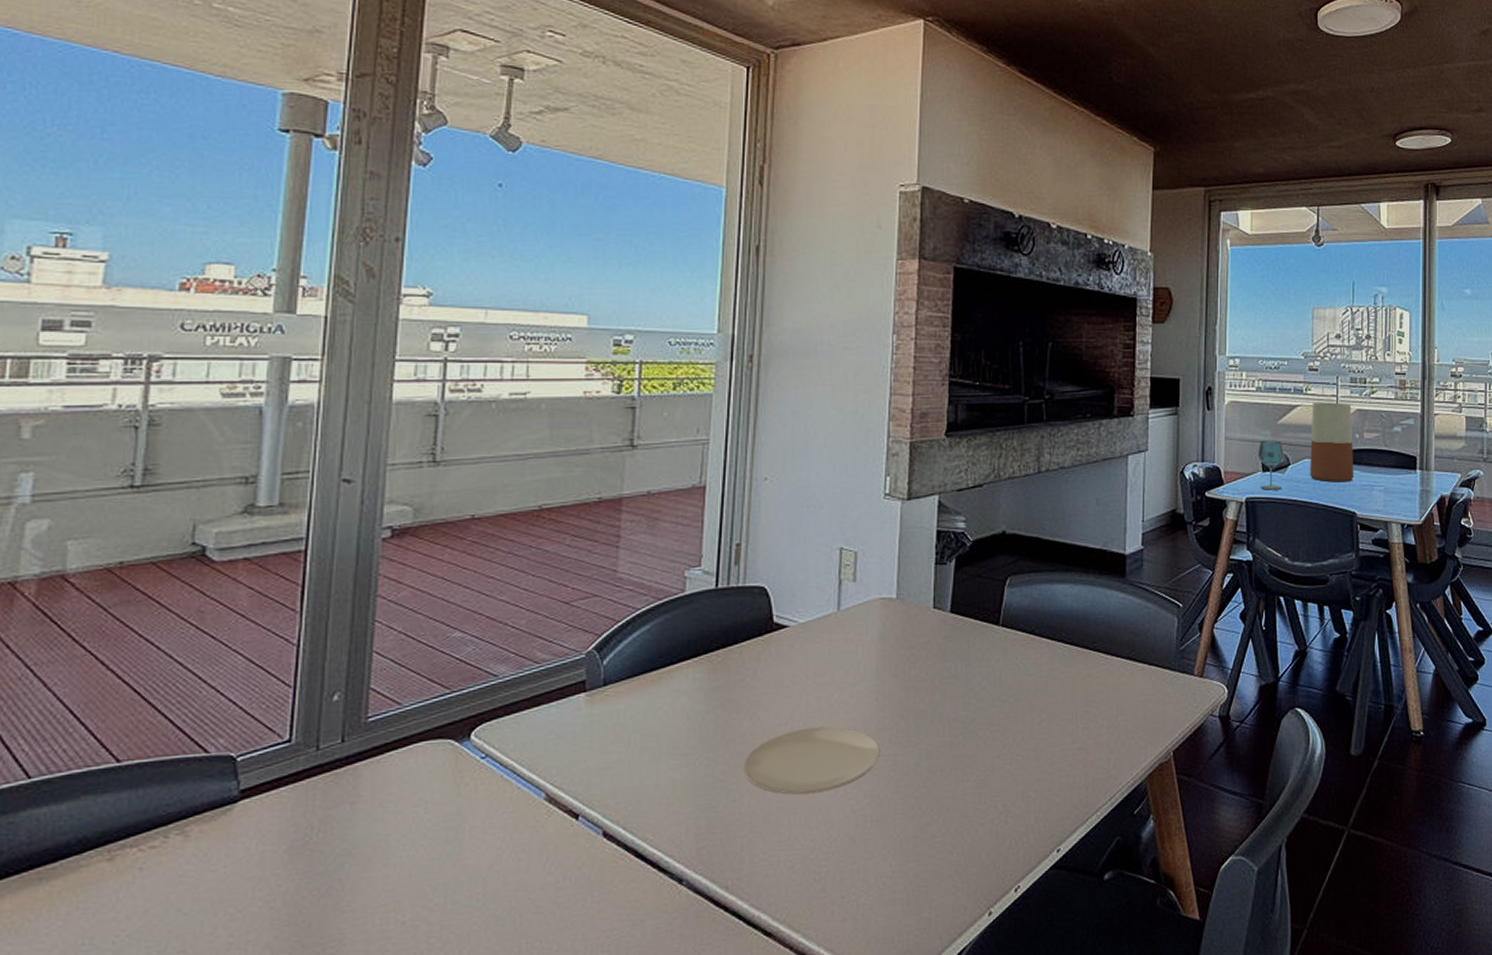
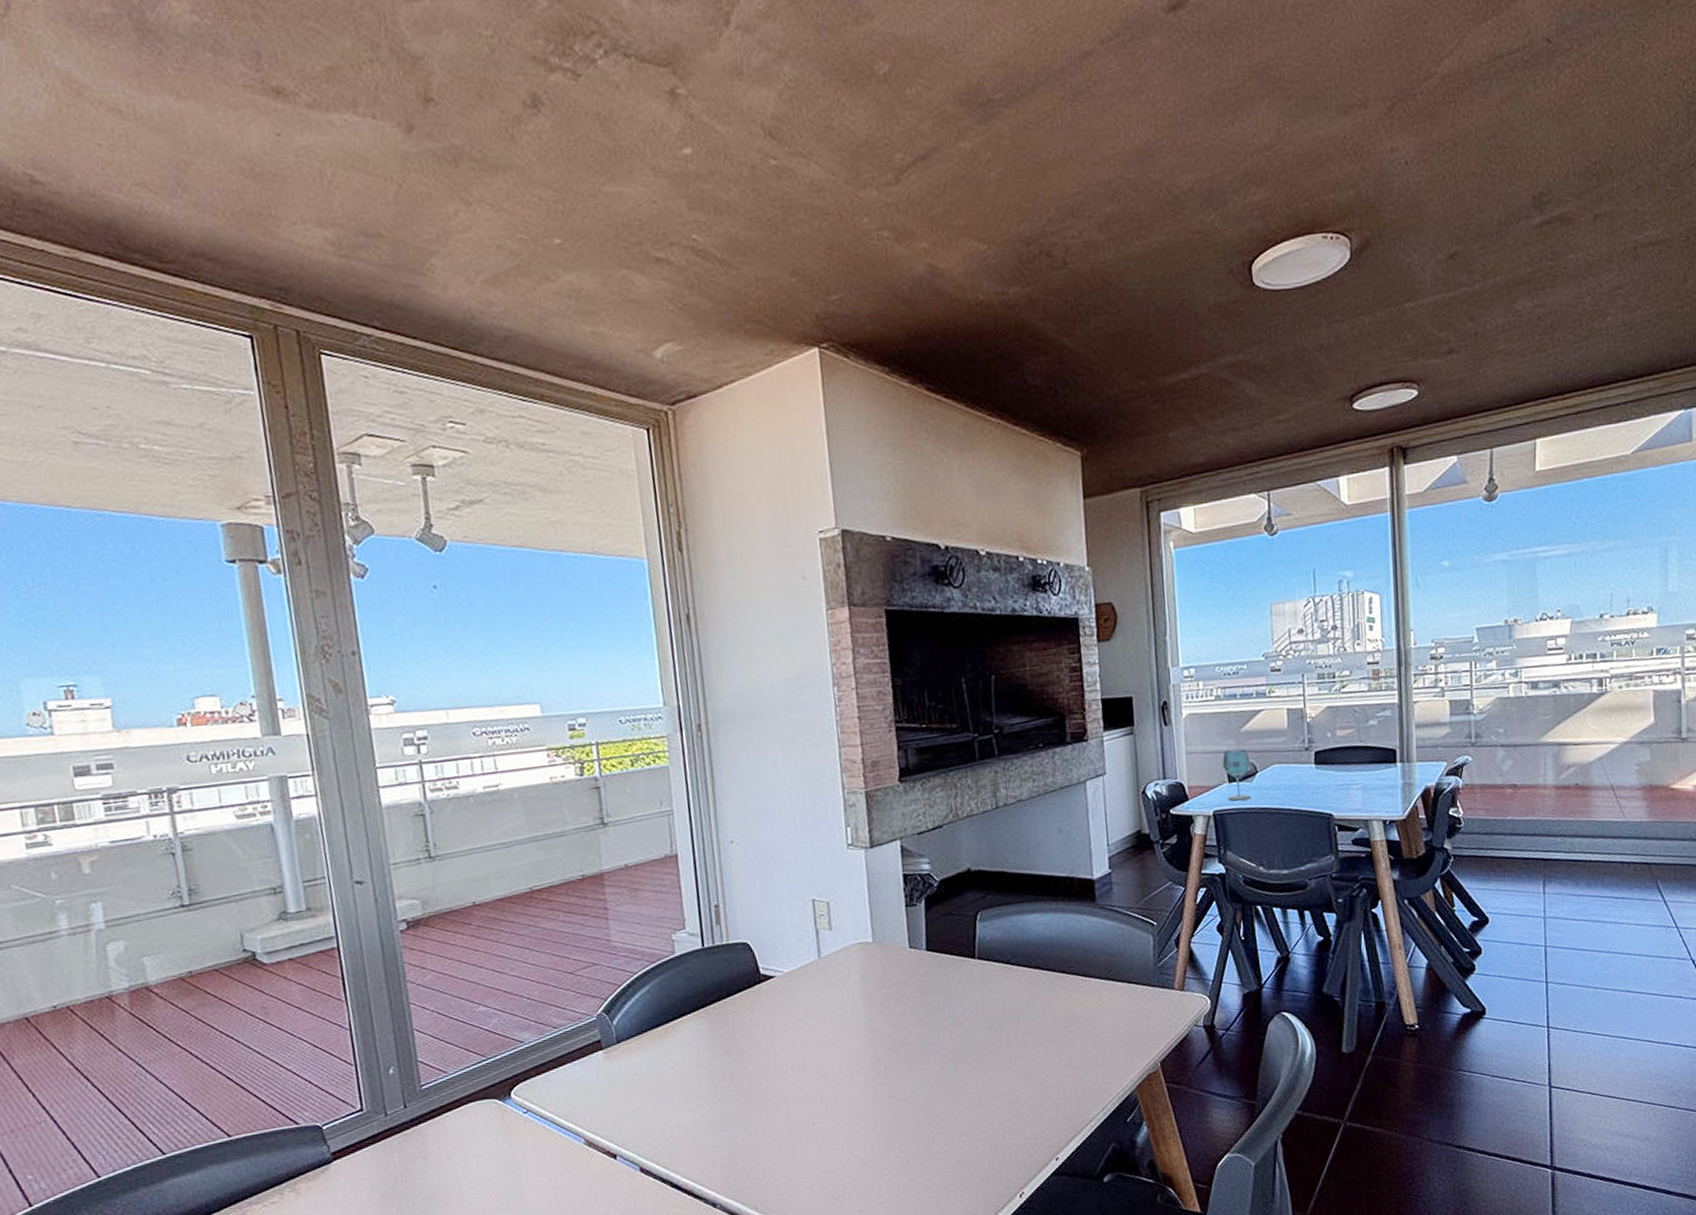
plate: present [743,726,880,795] -> none [753,1063,877,1126]
vase: present [1310,402,1354,483] -> none [1277,701,1329,786]

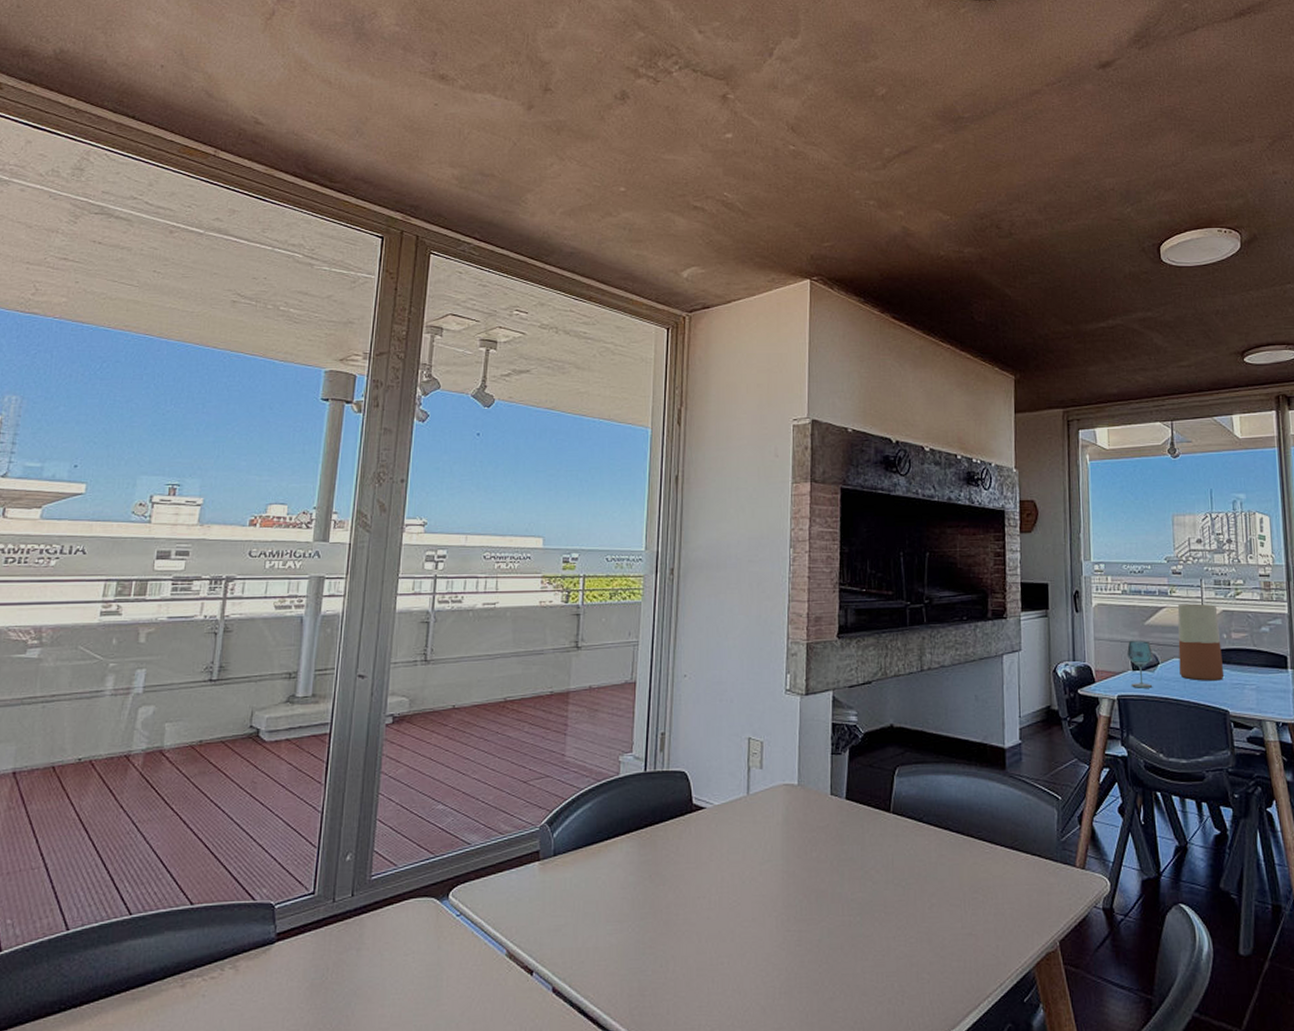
vase: none [1277,701,1329,786] -> present [1177,603,1225,681]

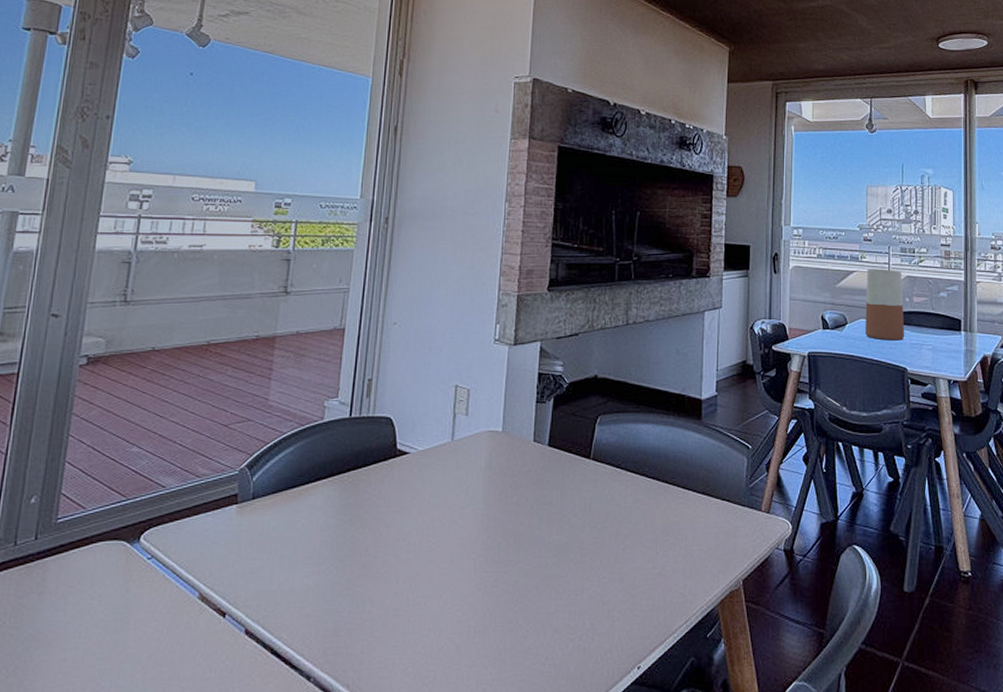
wine glass: present [1126,641,1154,688] -> none [818,302,843,346]

